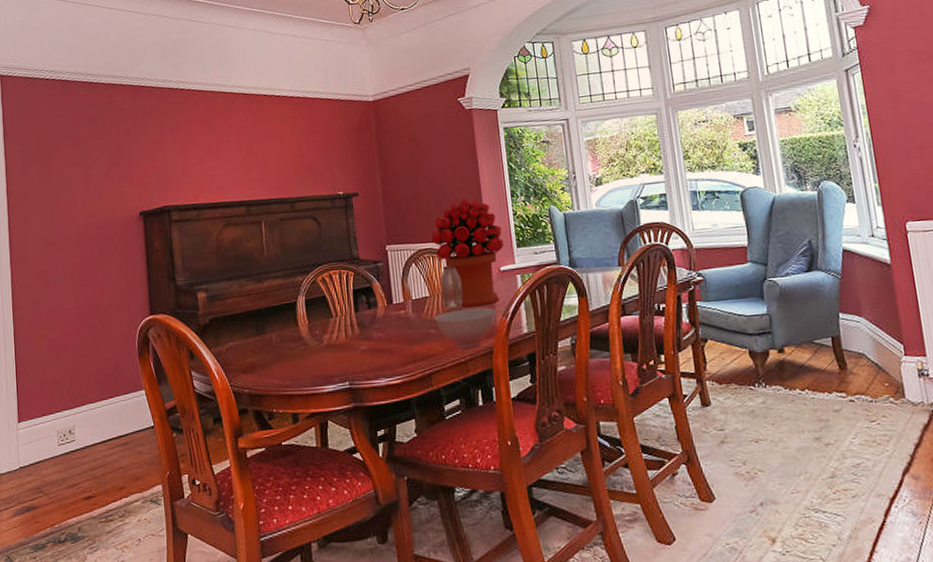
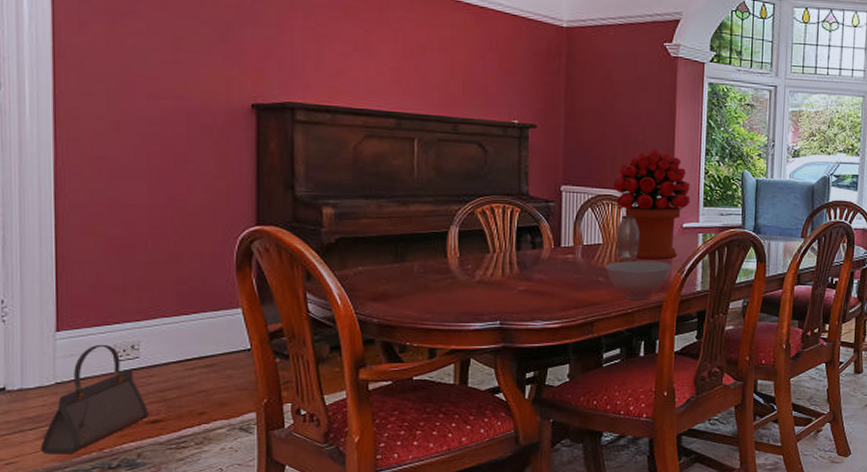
handbag: none [12,431,84,532] -> present [40,344,149,455]

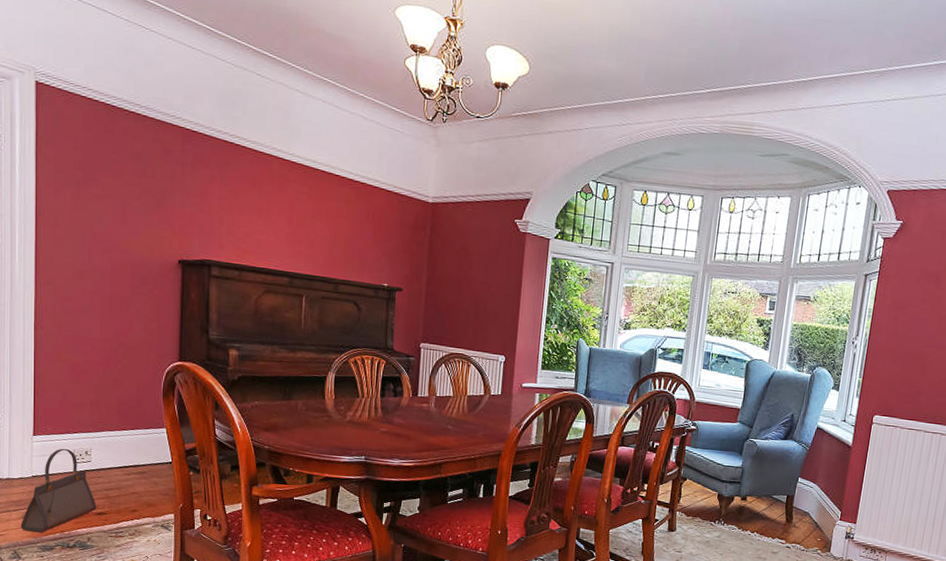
bowl: present [605,260,672,301] -> none [453,413,511,449]
bouquet: present [613,149,691,260] -> none [464,315,531,414]
vase: present [615,215,641,263] -> none [464,372,485,415]

